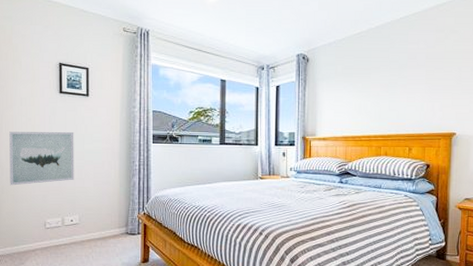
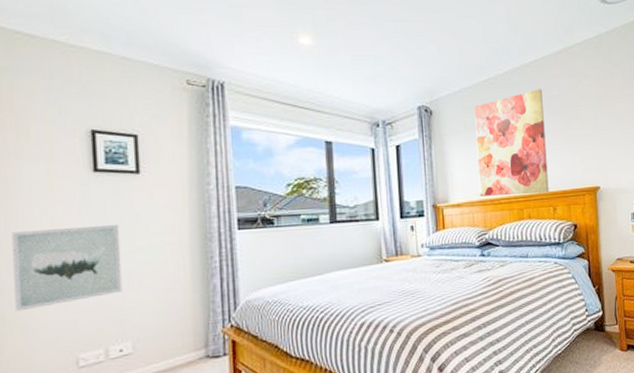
wall art: none [344,42,409,135] -> present [474,89,549,196]

